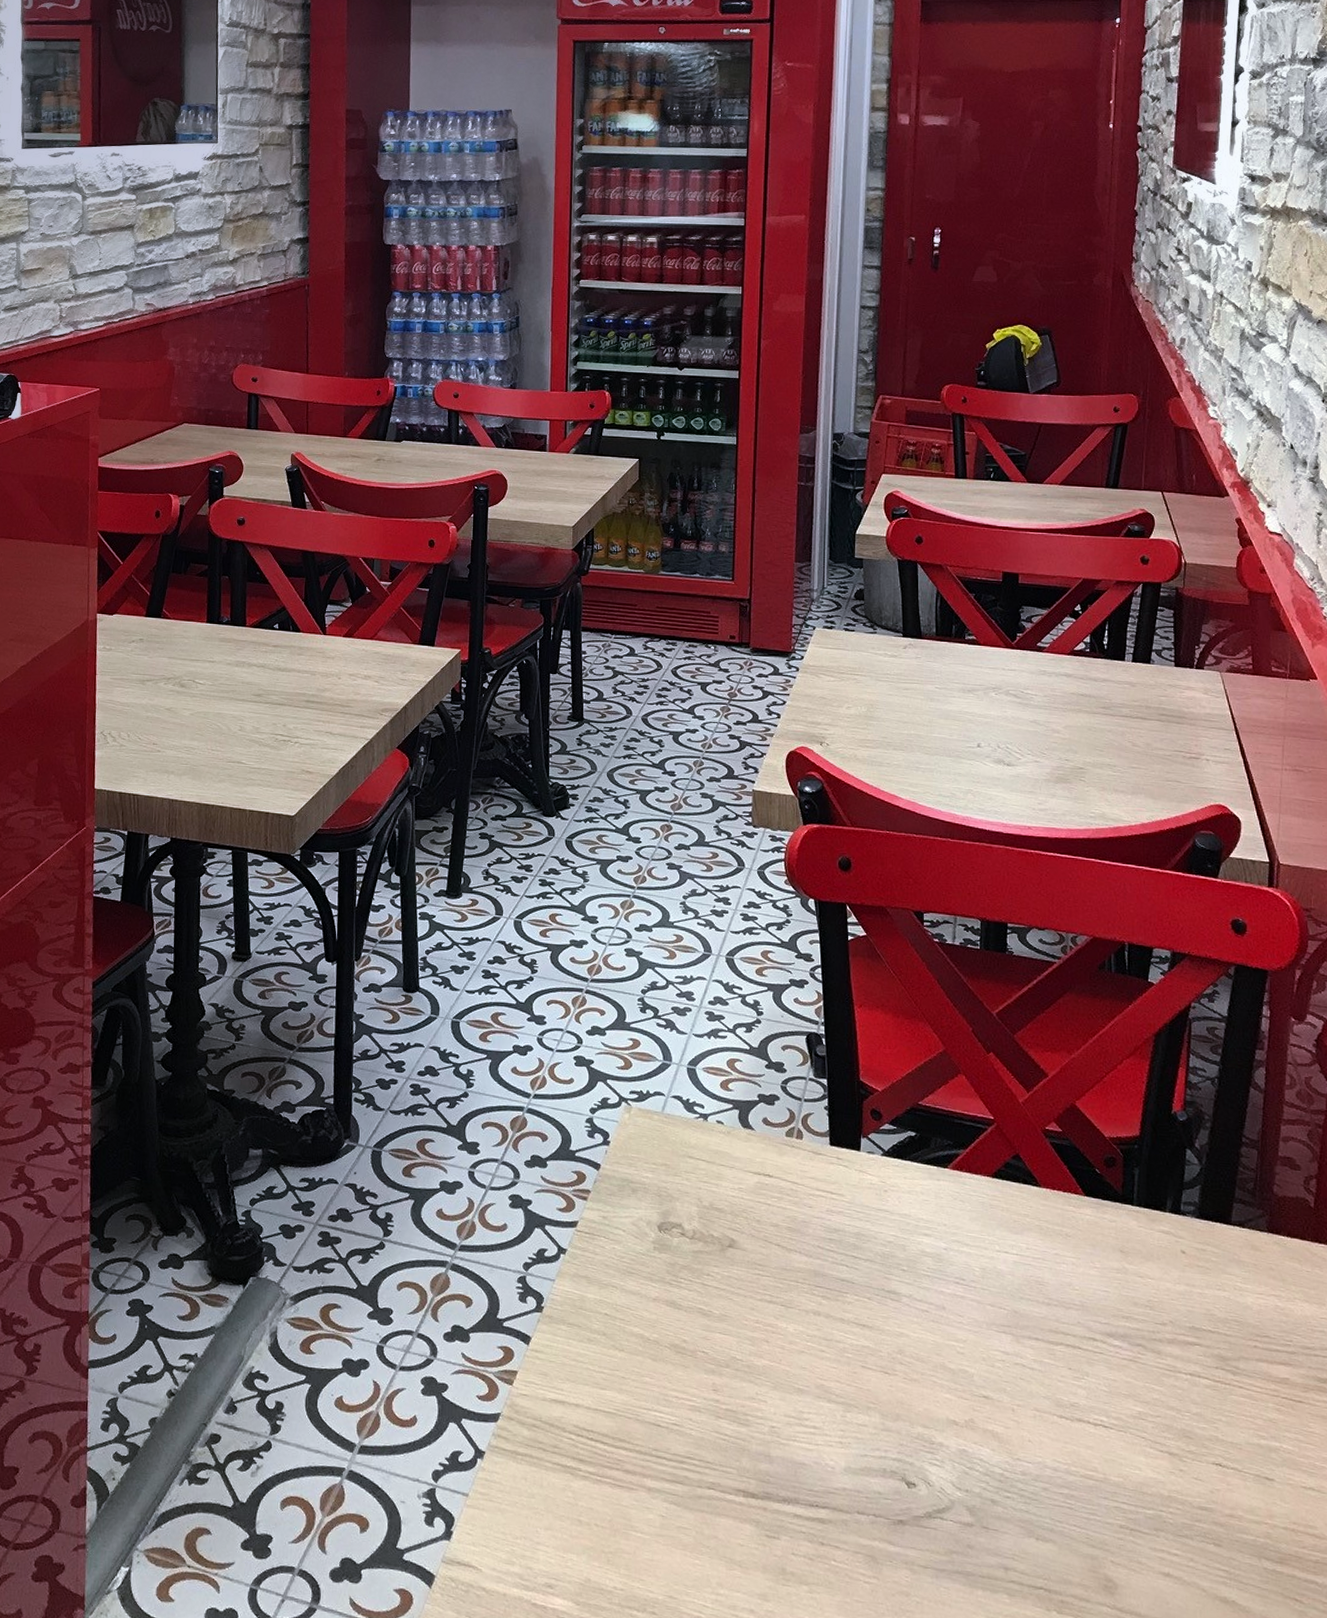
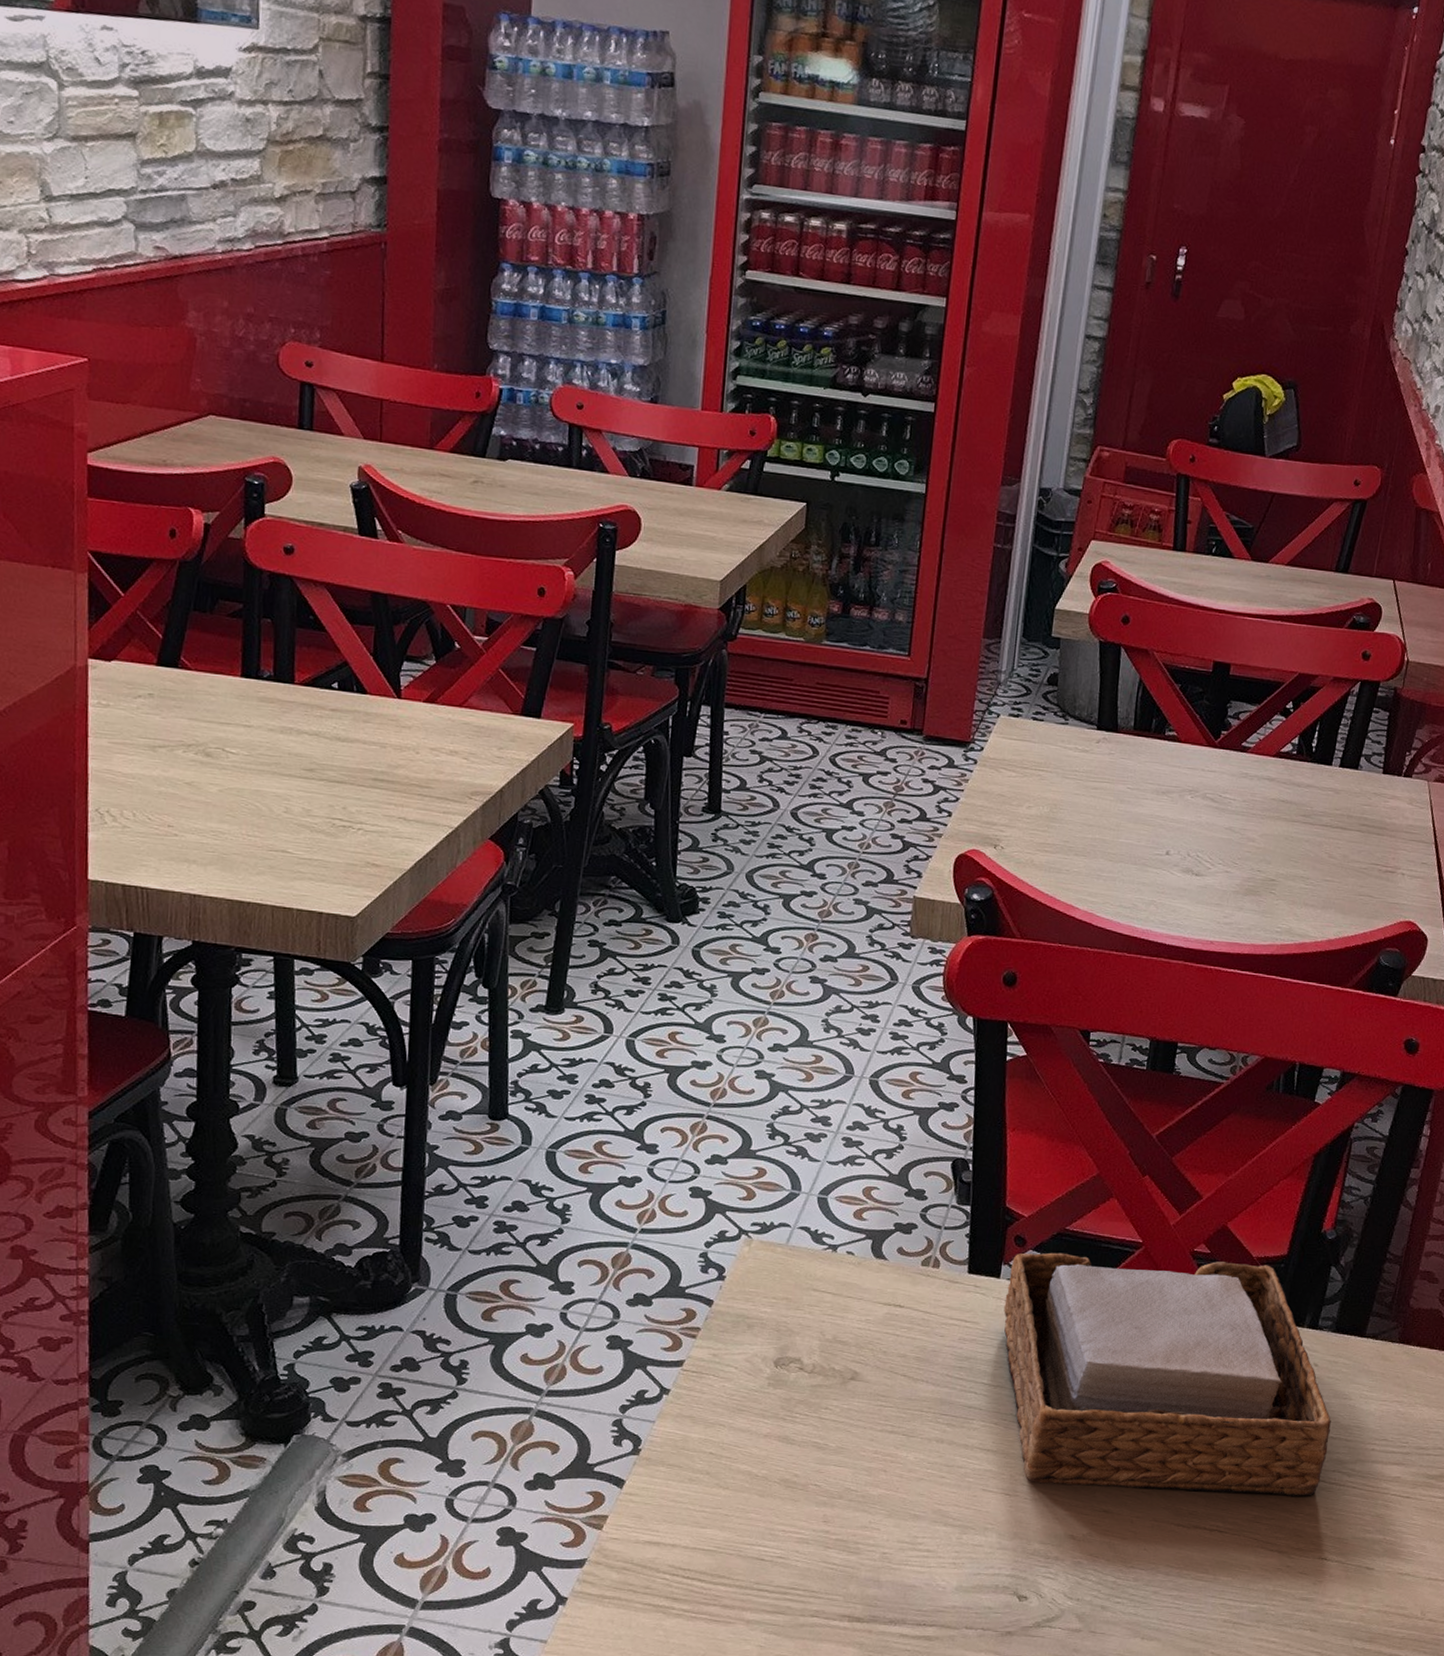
napkin holder: none [867,1127,1207,1394] -> present [1004,1252,1331,1497]

